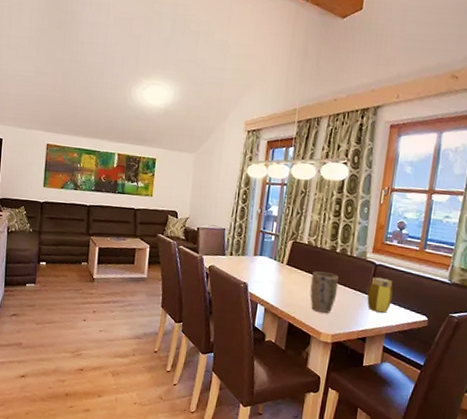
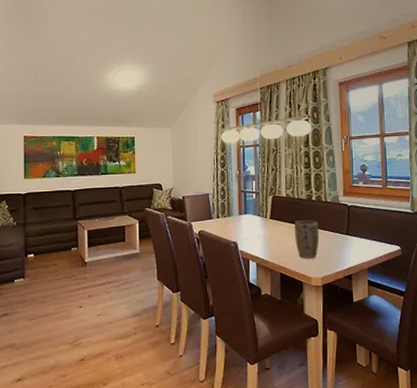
jar: present [367,277,393,313] -> none [346,217,368,249]

